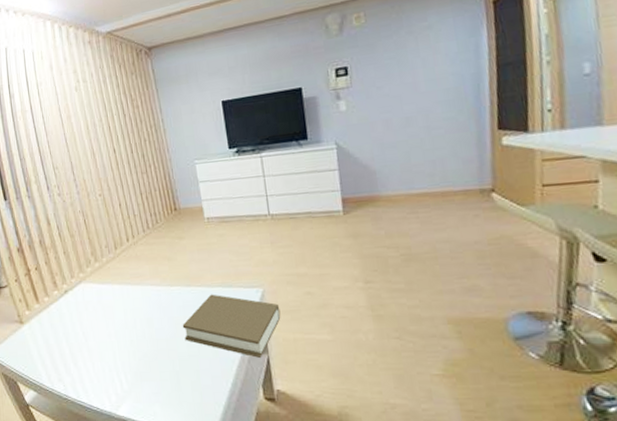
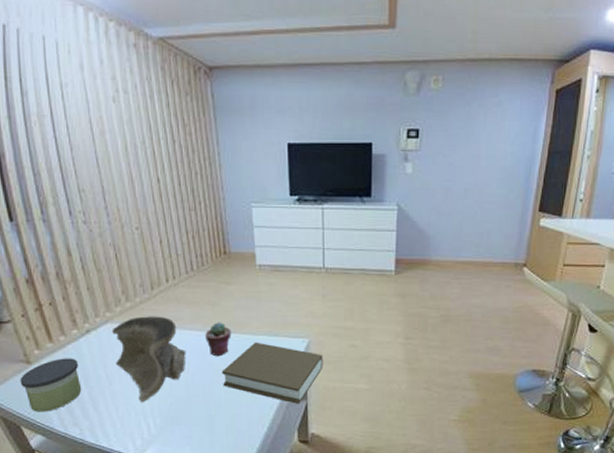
candle: none [15,317,64,369] -> present [19,358,82,412]
decorative bowl: none [85,274,149,359] -> present [112,316,186,403]
potted succulent: none [164,276,189,311] -> present [205,322,232,357]

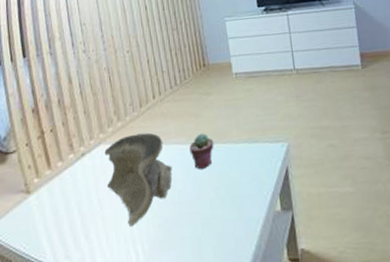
candle: present [19,358,82,412] -> none [19,183,75,246]
book: present [221,342,323,405] -> none [206,150,305,217]

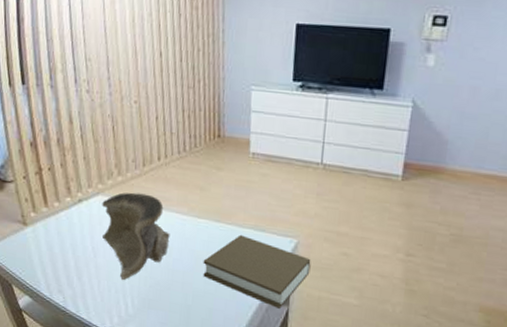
potted succulent: present [189,133,214,170] -> none [190,208,217,245]
book: none [206,150,305,217] -> present [203,234,311,310]

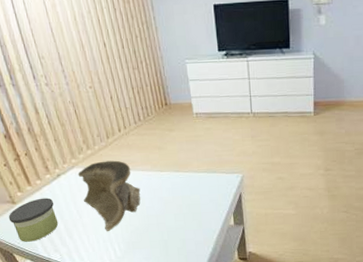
candle: none [15,223,69,275] -> present [8,198,59,242]
book: present [203,234,311,310] -> none [170,178,256,229]

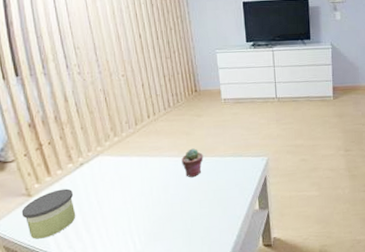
decorative bowl: present [78,160,141,232] -> none [102,147,166,223]
potted succulent: none [155,163,177,192] -> present [181,148,204,178]

